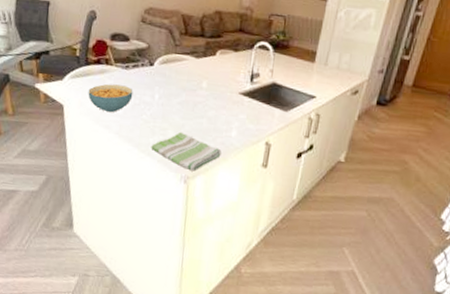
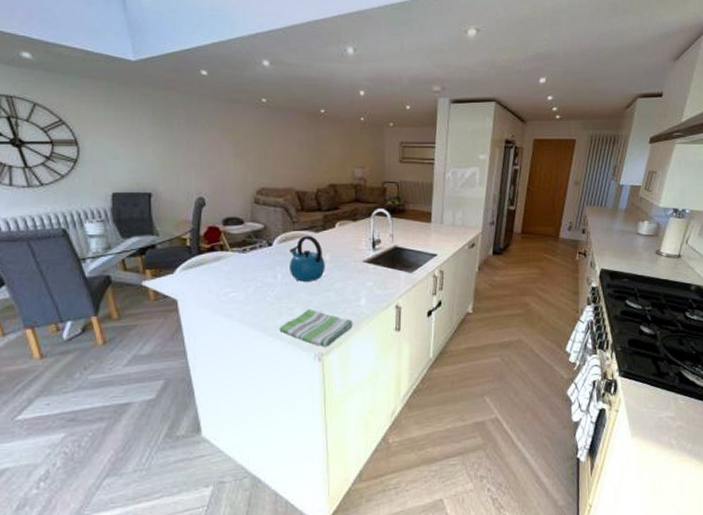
cereal bowl: present [88,84,133,113] -> none [204,270,254,300]
kettle: none [167,59,202,106] -> present [290,235,325,282]

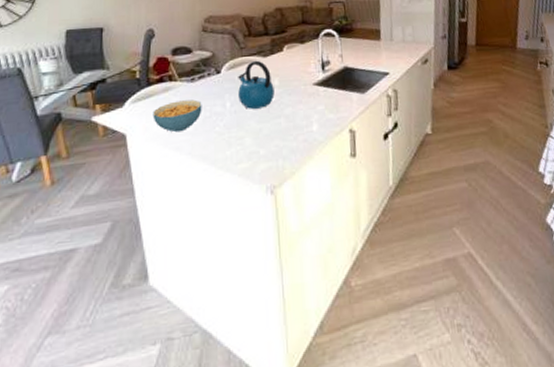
cereal bowl: none [204,270,254,300] -> present [153,99,202,133]
dish towel: present [279,308,353,347] -> none [229,137,306,179]

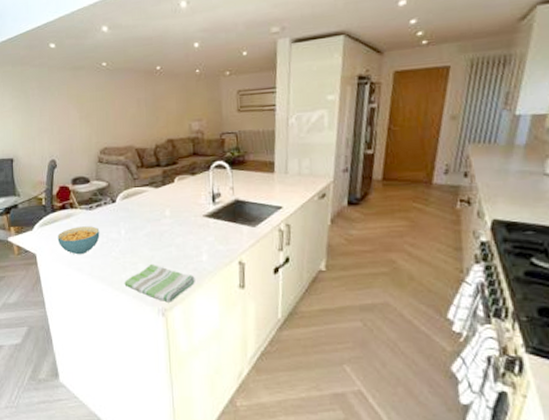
dish towel: none [229,137,306,179] -> present [124,263,195,303]
kettle: present [238,60,275,109] -> none [132,191,166,237]

